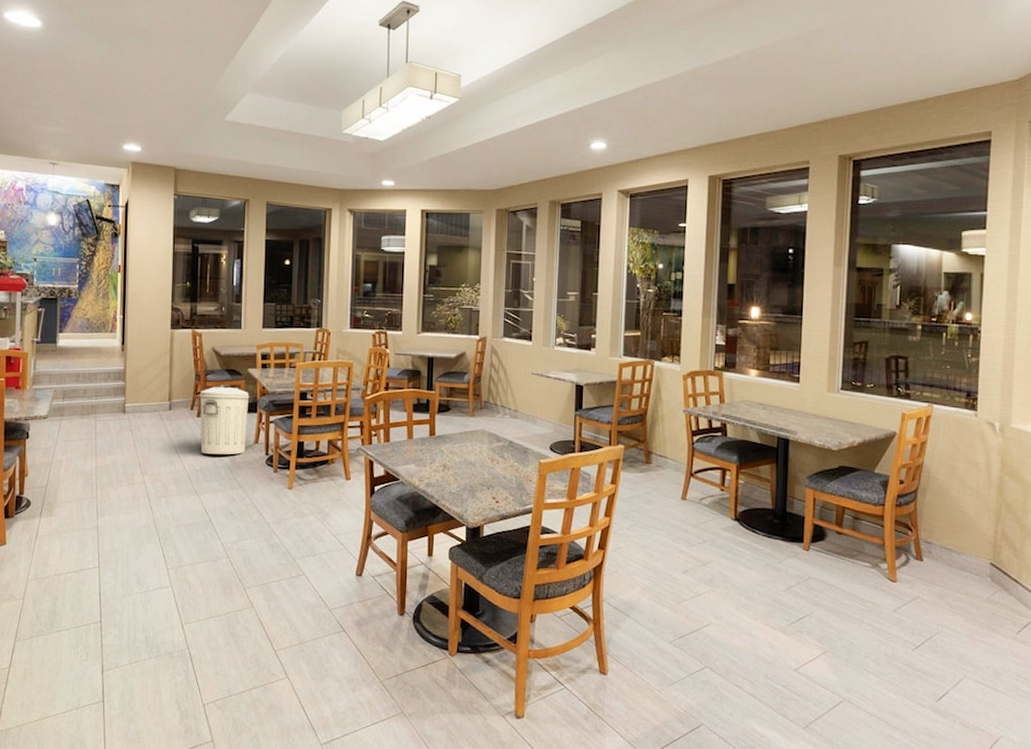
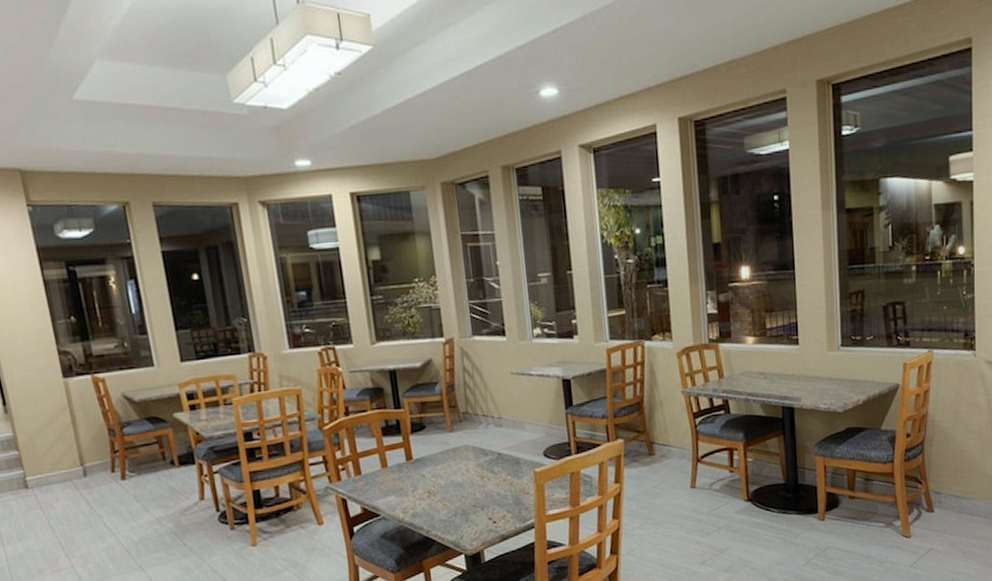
trash can: present [199,385,250,455] -> none [118,436,191,522]

